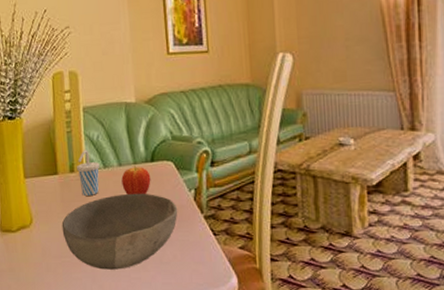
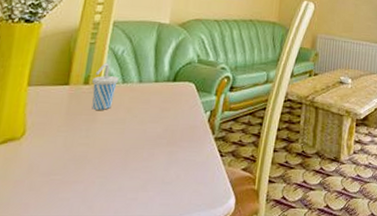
bowl: present [61,193,178,270] -> none [58,110,191,189]
fruit: present [121,166,151,195] -> none [138,84,170,114]

